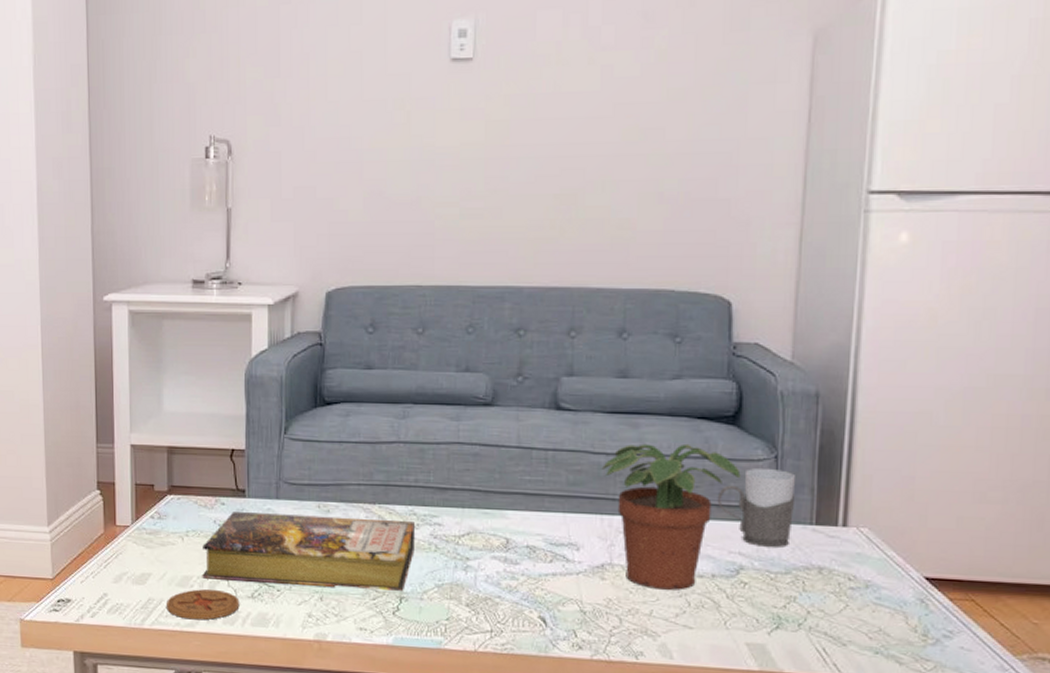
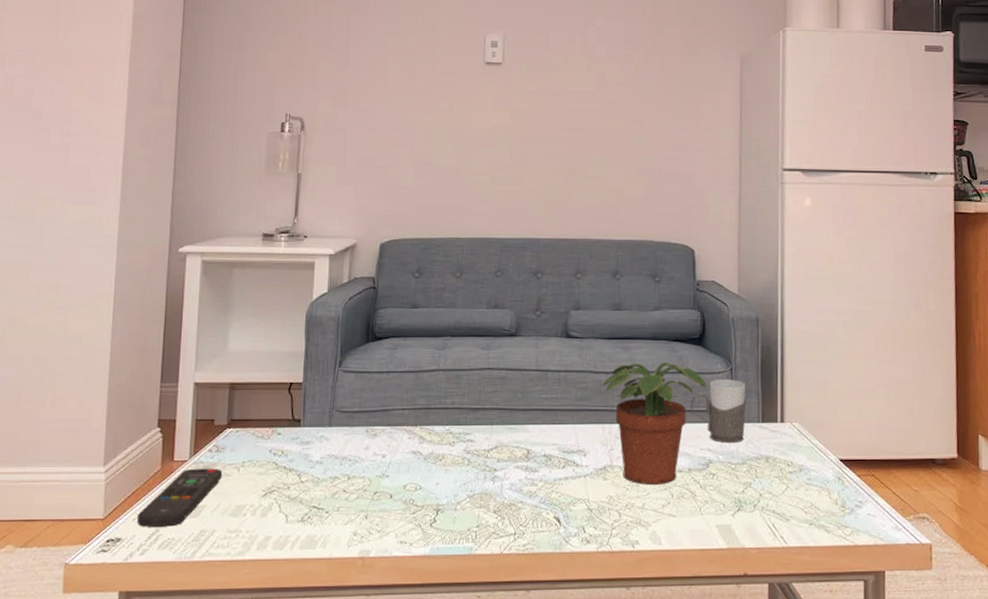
remote control: none [84,534,167,592] -> present [136,468,223,527]
coaster: present [165,589,240,620] -> none [217,516,290,548]
book: present [202,512,415,591] -> none [255,439,451,507]

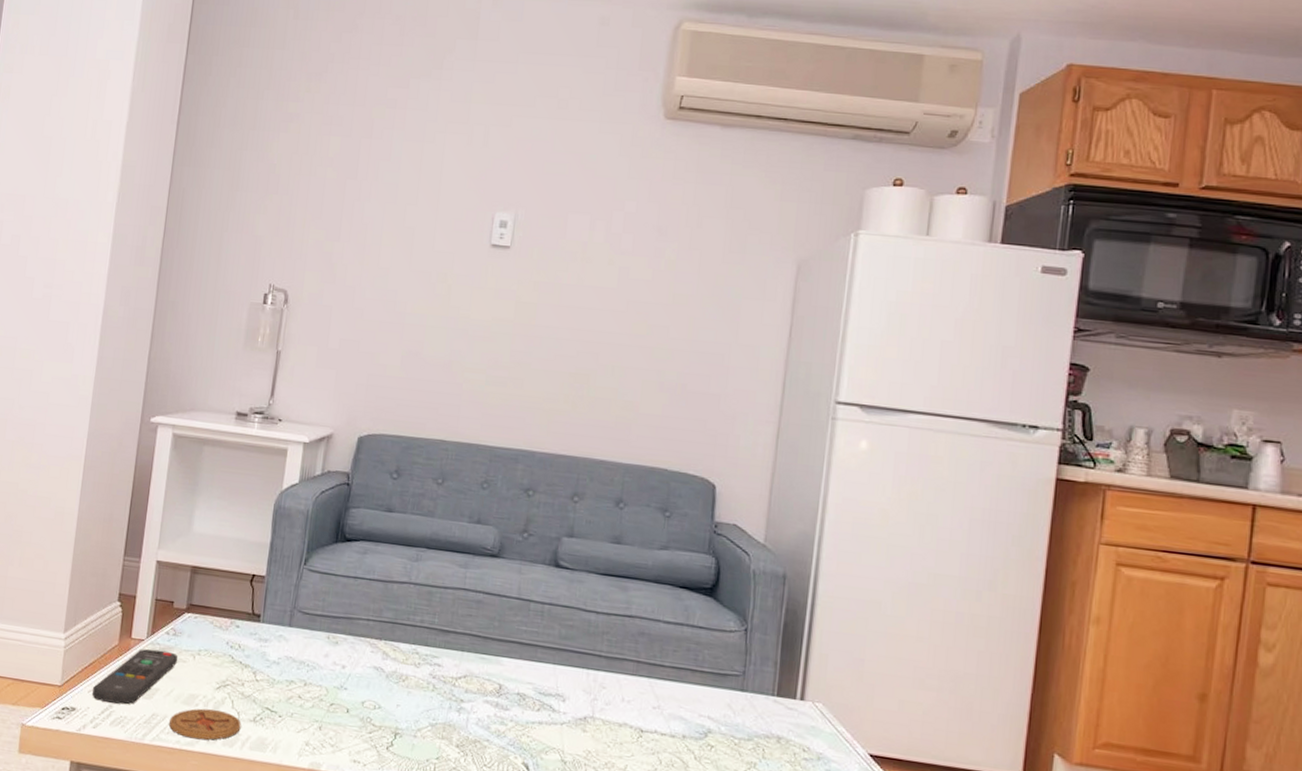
coaster: none [217,516,290,548] -> present [168,708,241,740]
potted plant: present [602,361,707,486] -> none [591,605,714,748]
mug: present [690,379,747,444] -> none [691,638,761,716]

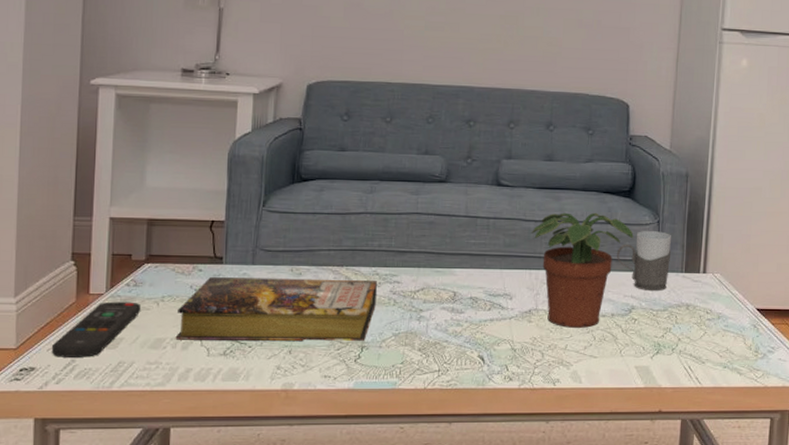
coaster: present [168,708,241,740] -> none [136,349,212,379]
book: none [208,635,416,727] -> present [175,277,377,342]
potted plant: none [591,605,714,748] -> present [531,212,634,329]
mug: none [691,638,761,716] -> present [616,231,672,292]

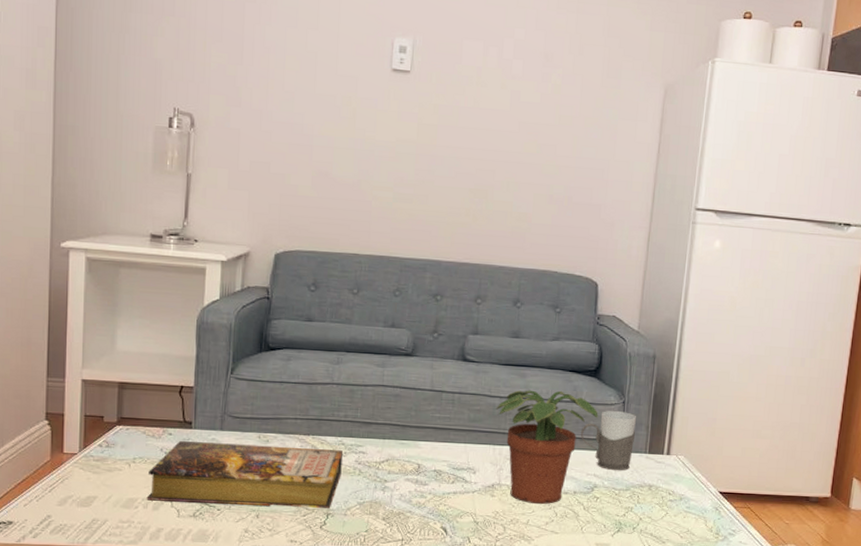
remote control: present [51,301,142,357] -> none [28,461,114,514]

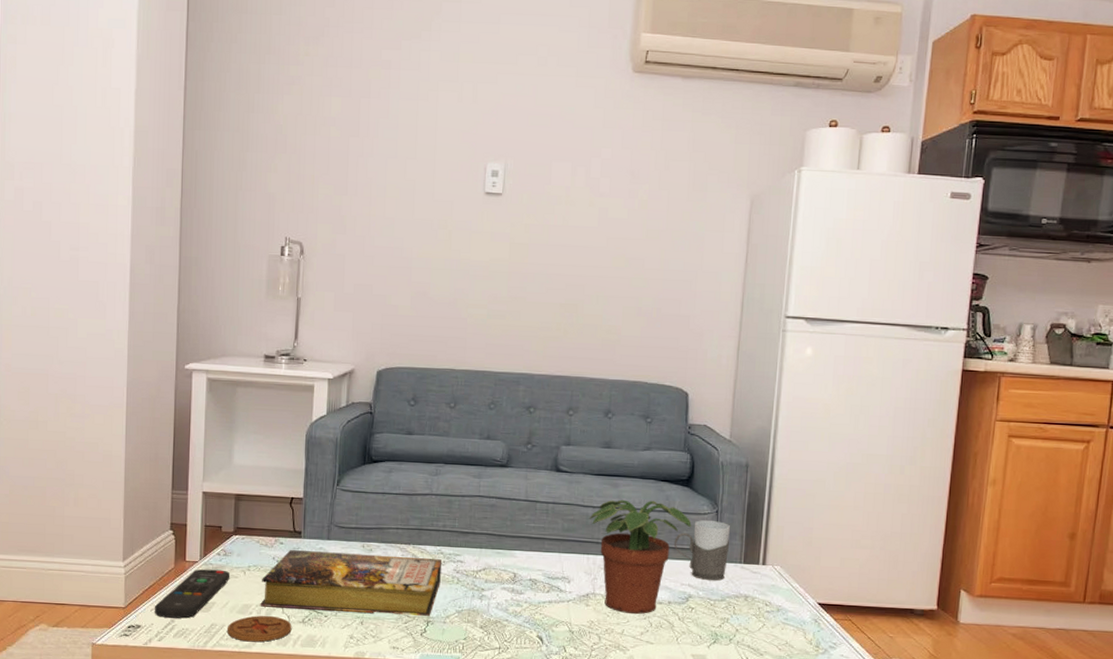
remote control: none [28,461,114,514] -> present [154,569,231,619]
coaster: none [109,509,182,538] -> present [226,615,292,642]

